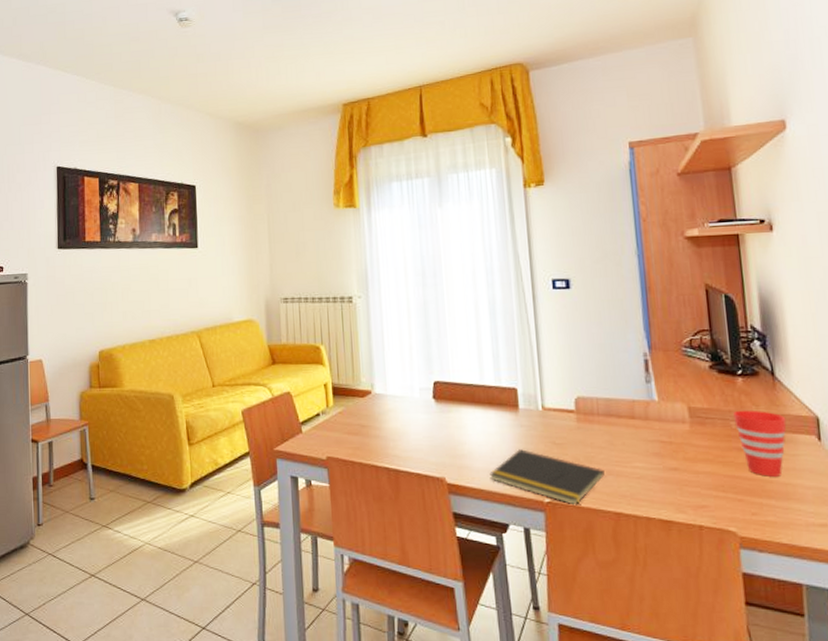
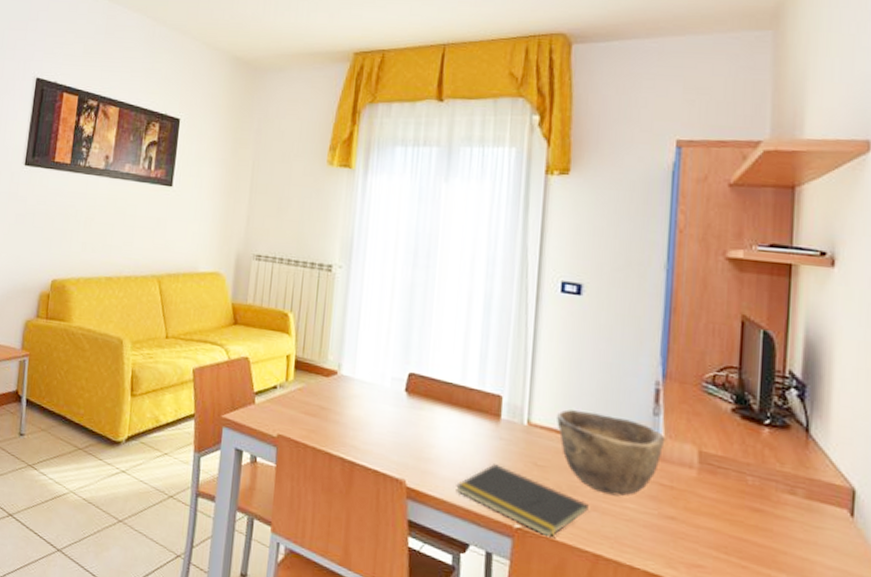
bowl: none [565,389,659,459] -> present [556,409,666,497]
cup: present [733,410,787,477] -> none [752,464,815,549]

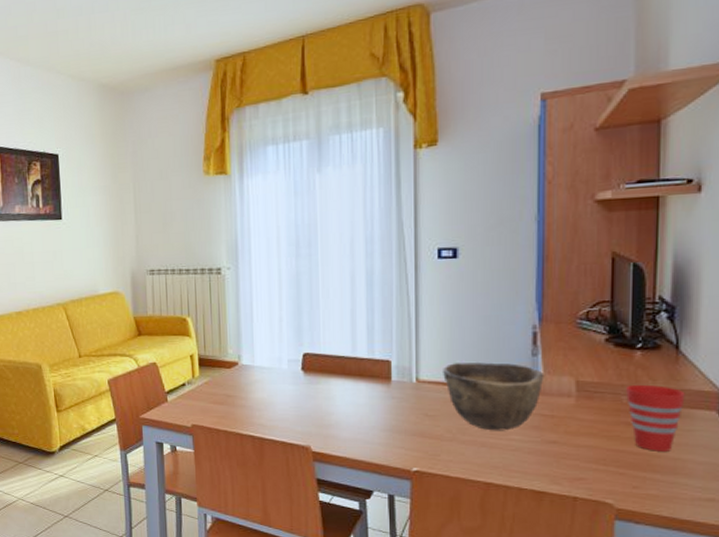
notepad: present [456,464,589,538] -> none [356,420,477,475]
cup: none [752,464,815,549] -> present [626,384,685,451]

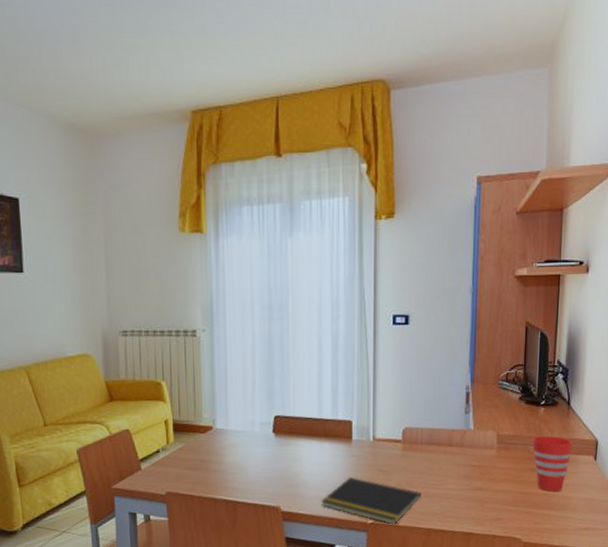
notepad: none [356,420,477,475] -> present [321,477,421,525]
bowl: present [442,362,545,431] -> none [394,420,474,482]

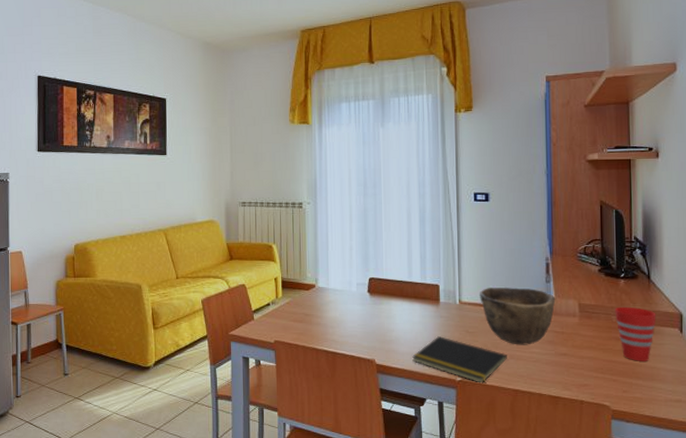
bowl: none [394,420,474,482] -> present [479,288,556,345]

